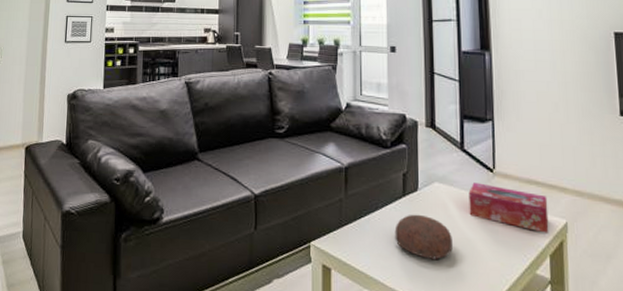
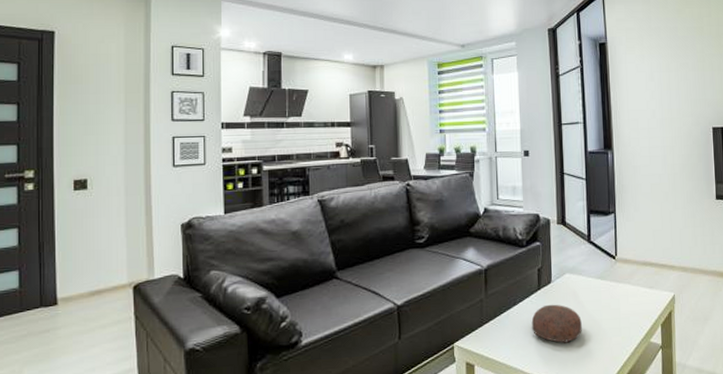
tissue box: present [468,182,549,233] -> none [595,269,661,307]

